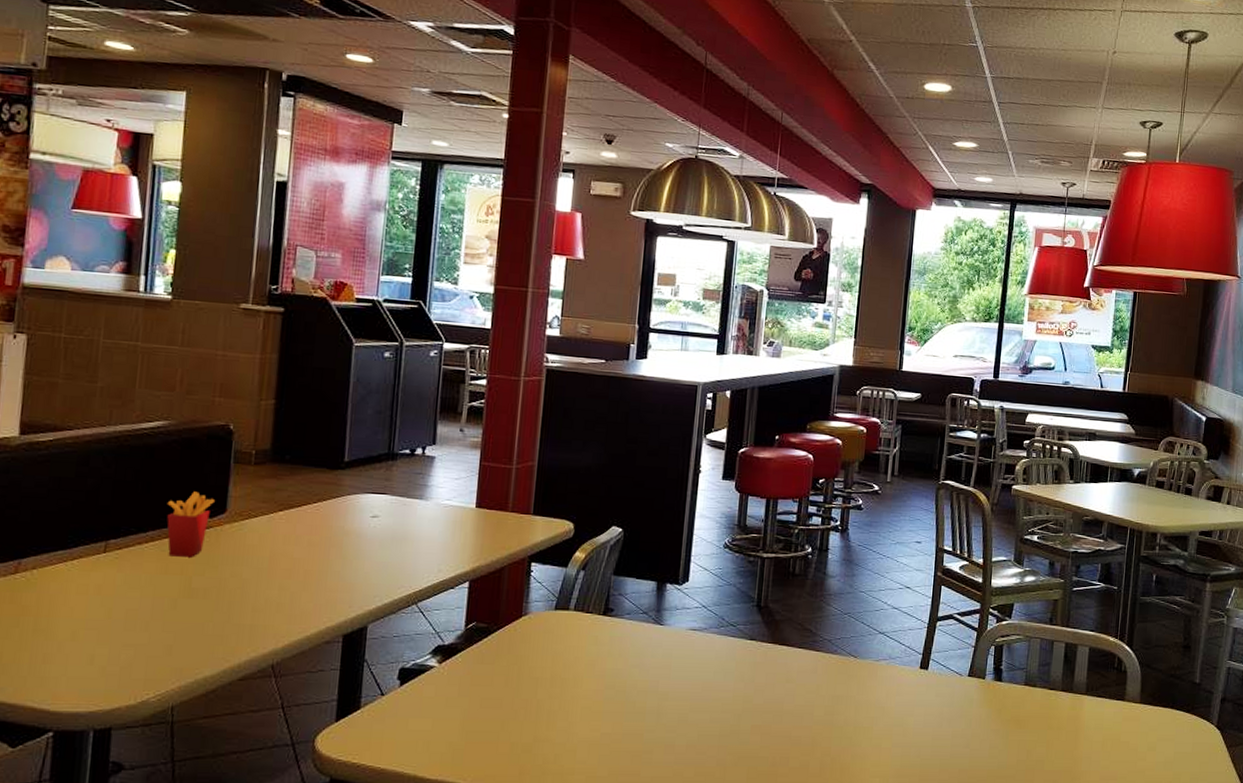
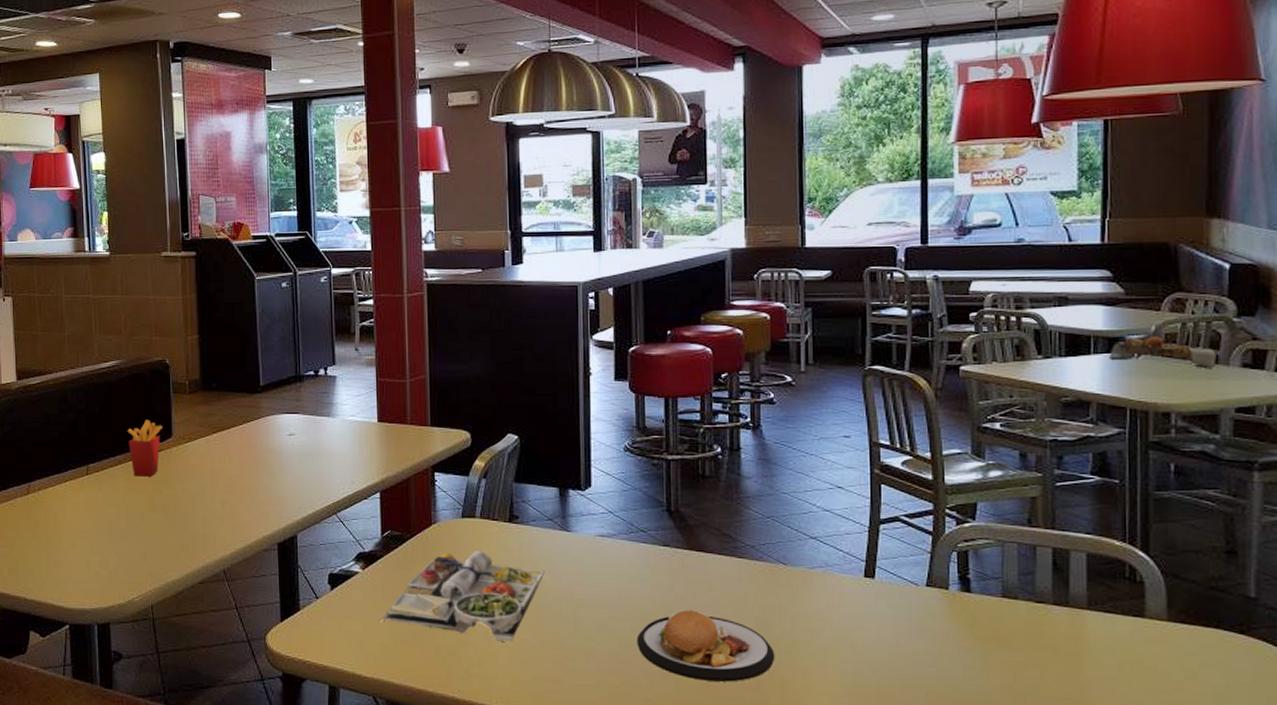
food tray: none [451,644,634,736] -> present [379,551,545,642]
burger: none [715,701,838,768] -> present [636,610,775,682]
food tray: none [1120,470,1193,500] -> present [1110,337,1220,369]

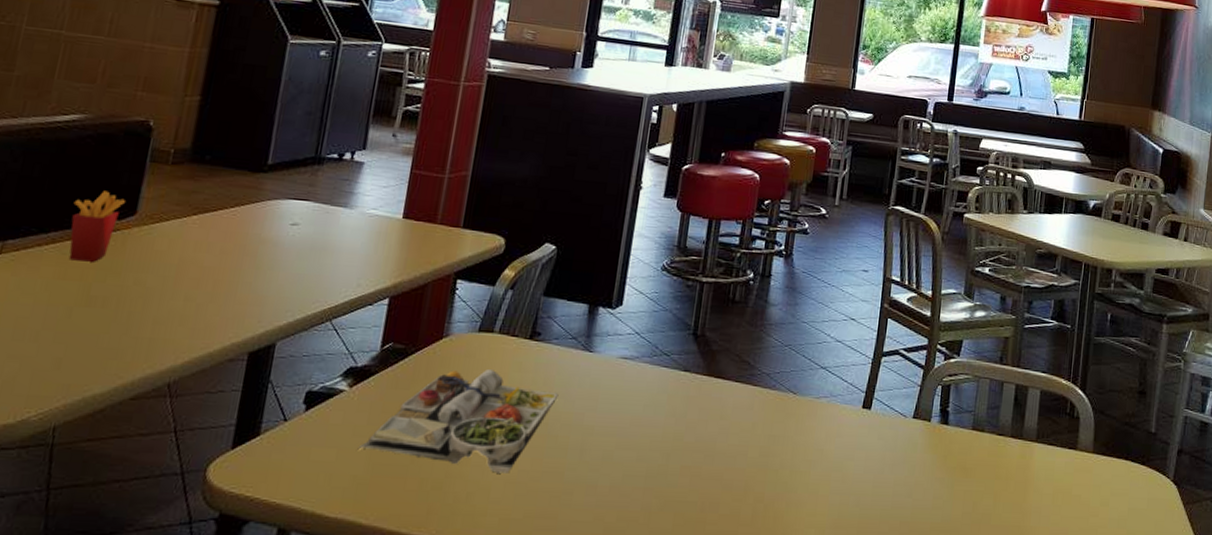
burger: present [636,610,775,682] -> none [641,439,773,516]
food tray: present [1110,337,1220,369] -> none [1075,201,1150,235]

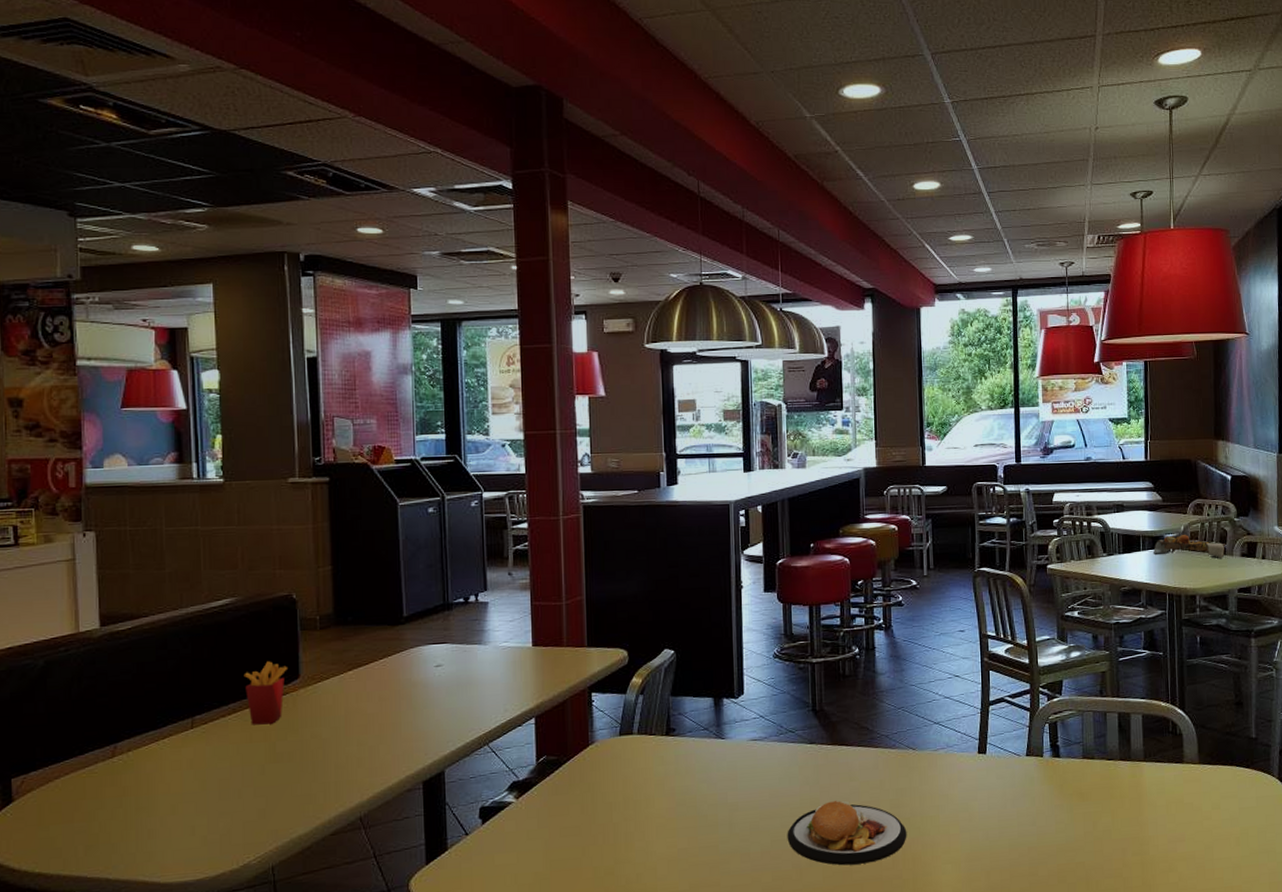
food tray: present [357,369,559,474] -> none [534,766,701,854]
burger: none [641,439,773,516] -> present [787,801,907,866]
food tray: none [1075,201,1150,235] -> present [1153,535,1227,559]

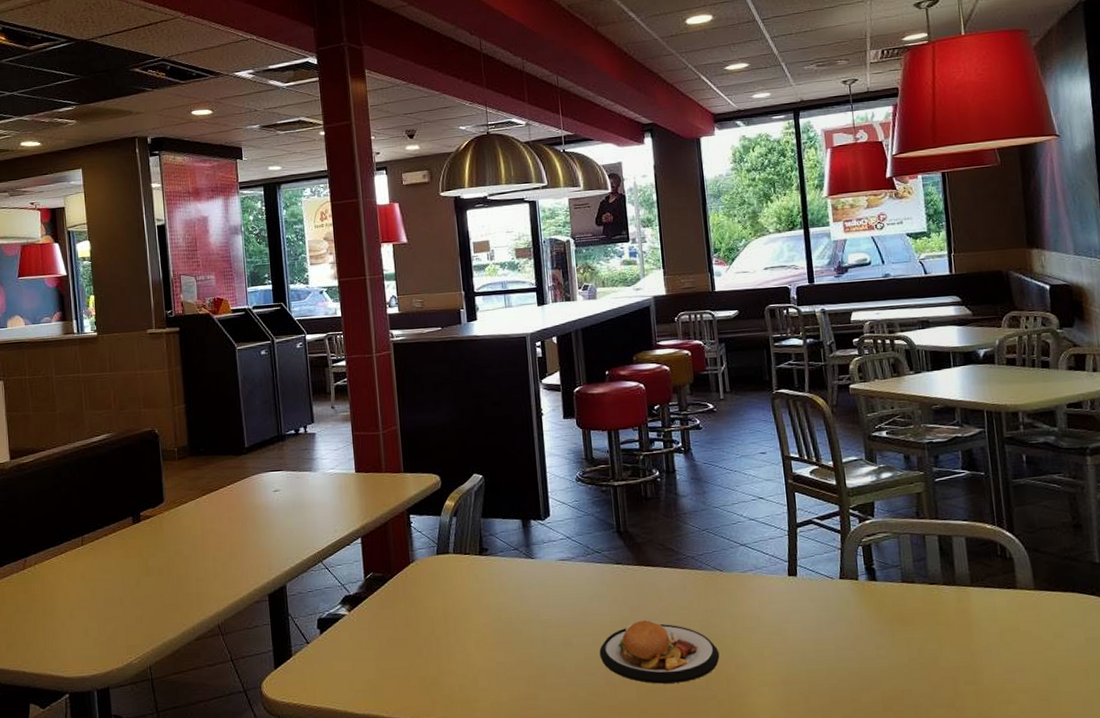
french fries: present [244,661,287,725] -> none [120,487,154,543]
food tray: present [1153,535,1227,559] -> none [966,349,1050,374]

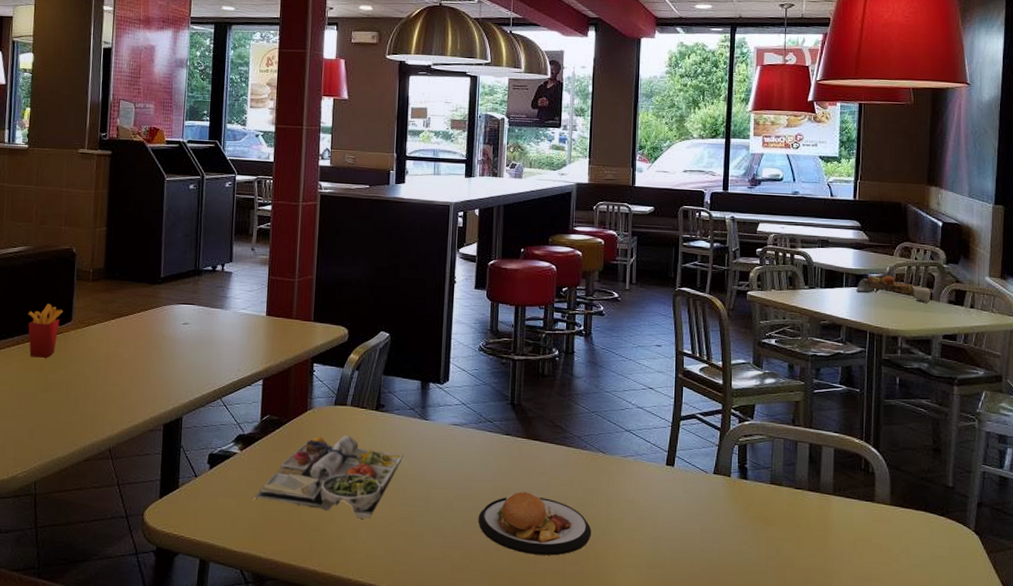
french fries: none [120,487,154,543] -> present [28,304,63,358]
food tray: none [366,584,515,667] -> present [252,435,404,519]
food tray: none [966,349,1050,374] -> present [857,275,933,304]

